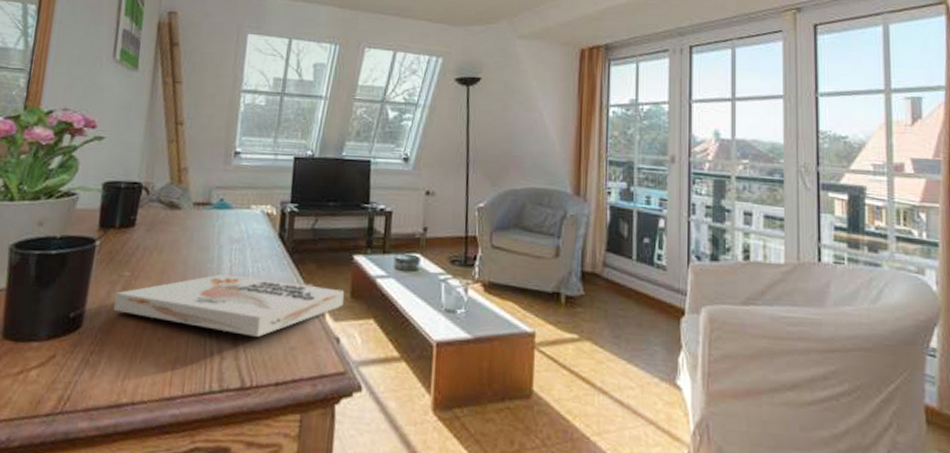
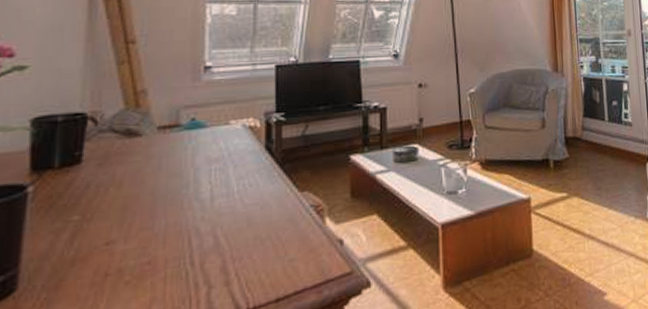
book: present [113,273,345,337] -> none [60,192,345,264]

